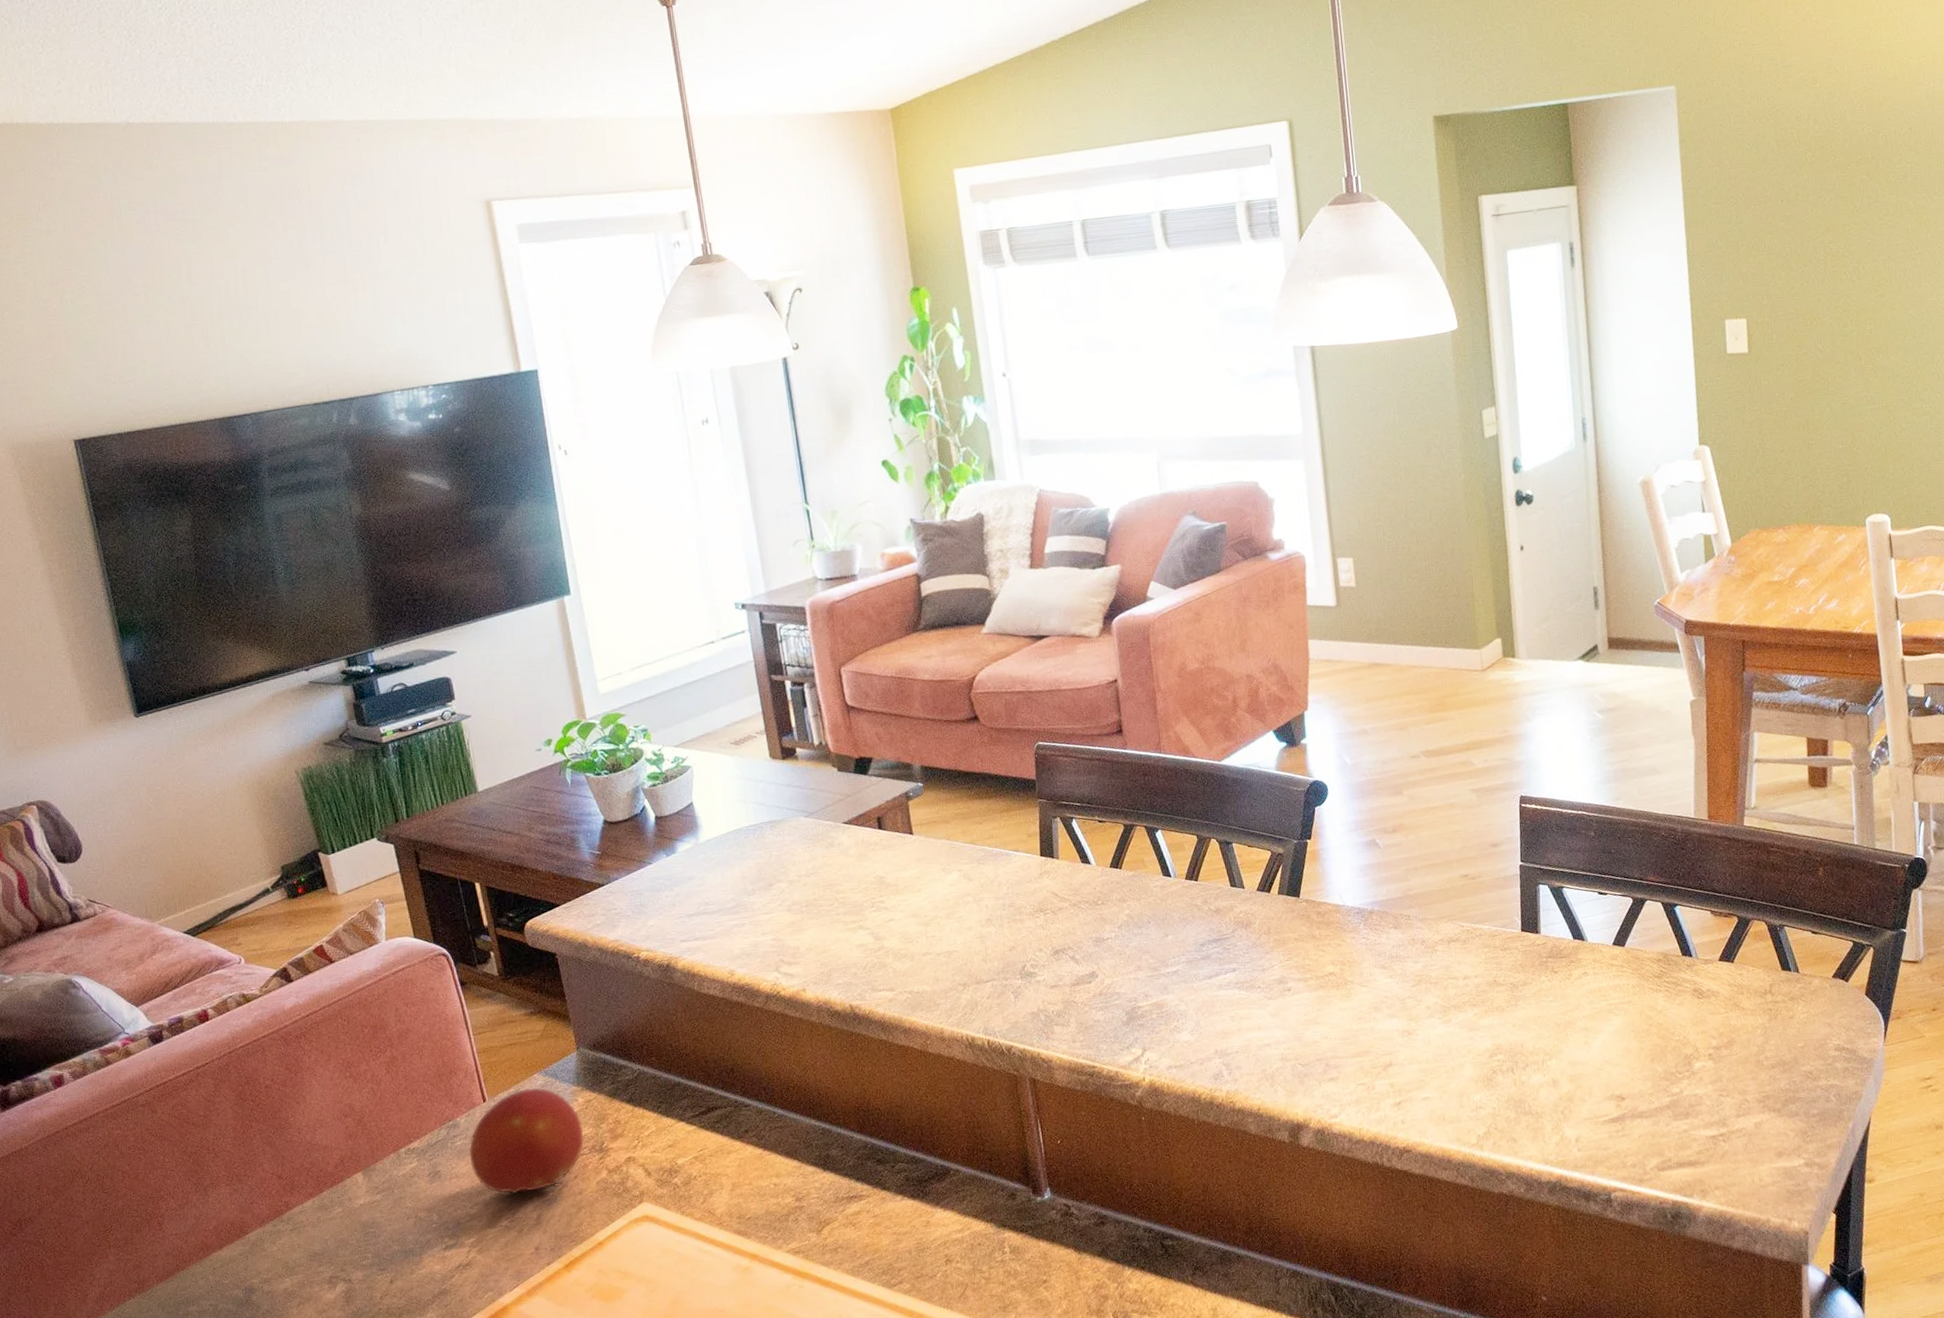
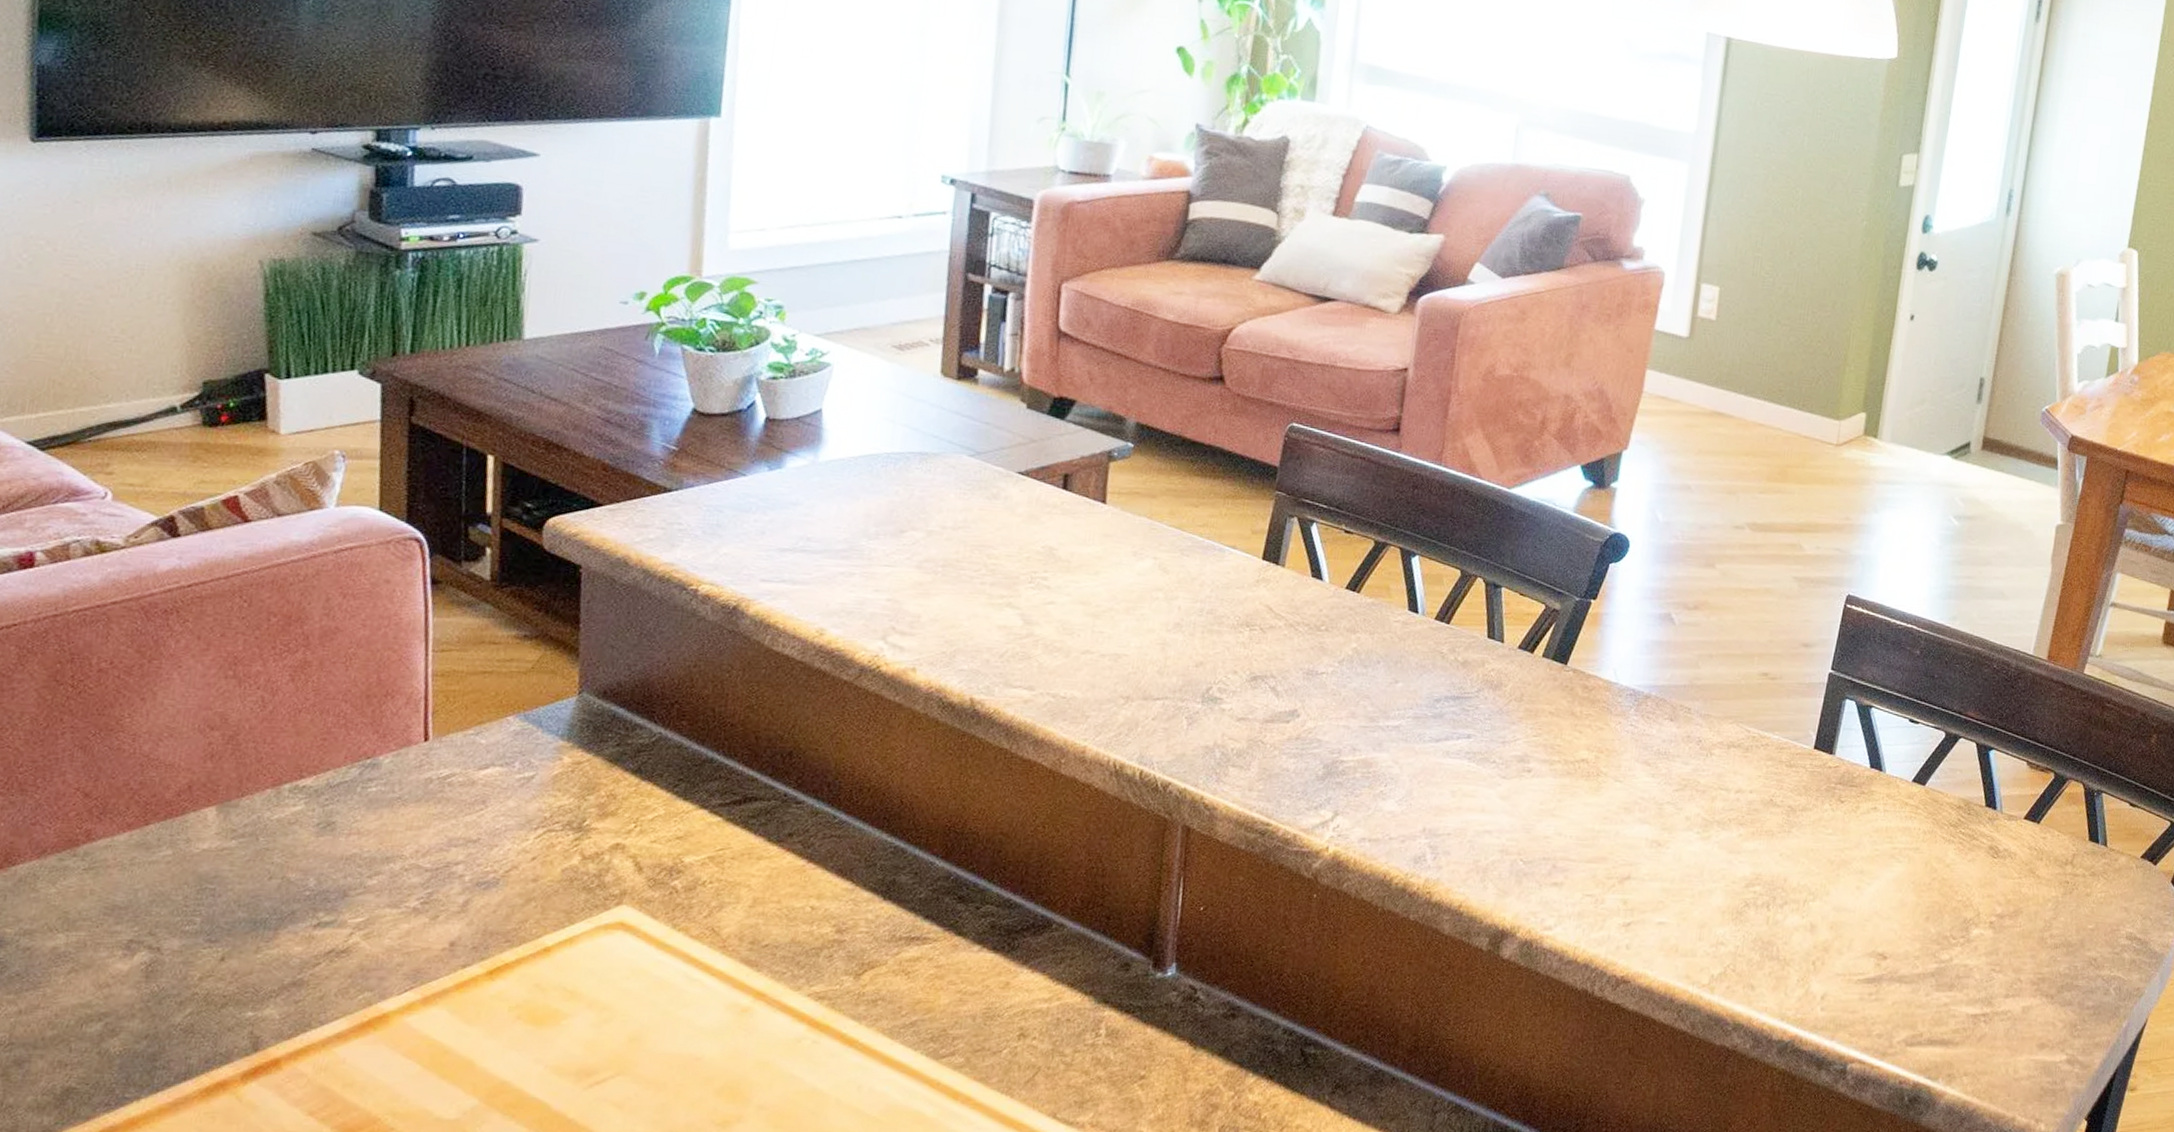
fruit: present [469,1087,585,1194] -> none [383,732,562,868]

